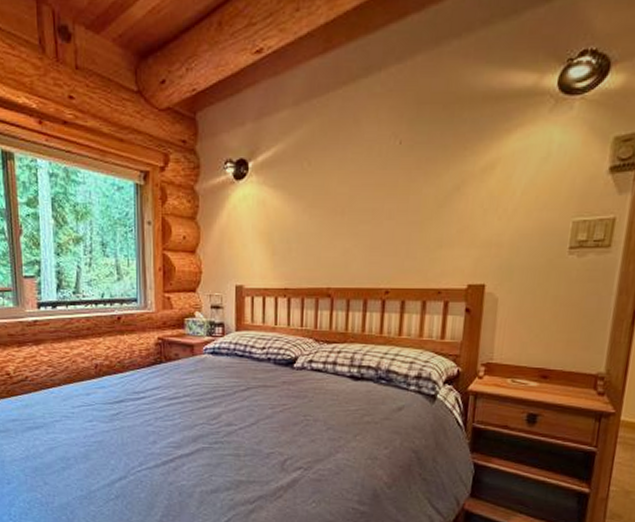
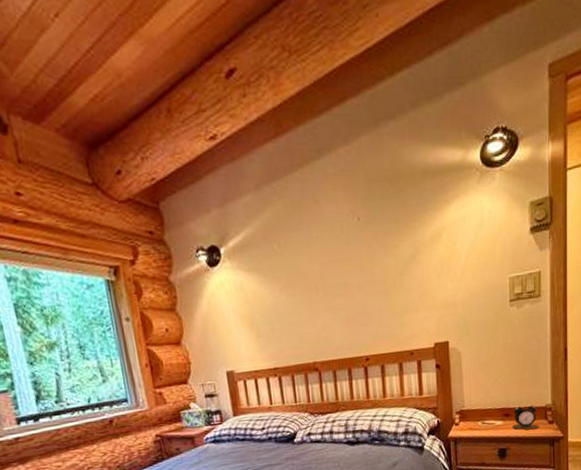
alarm clock: none [549,368,585,399] -> present [512,404,539,431]

